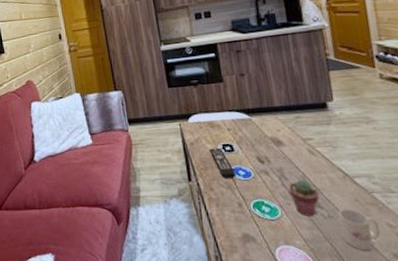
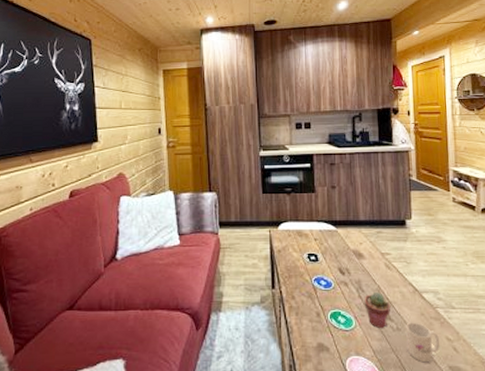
remote control: present [209,147,236,178] -> none [294,256,318,287]

